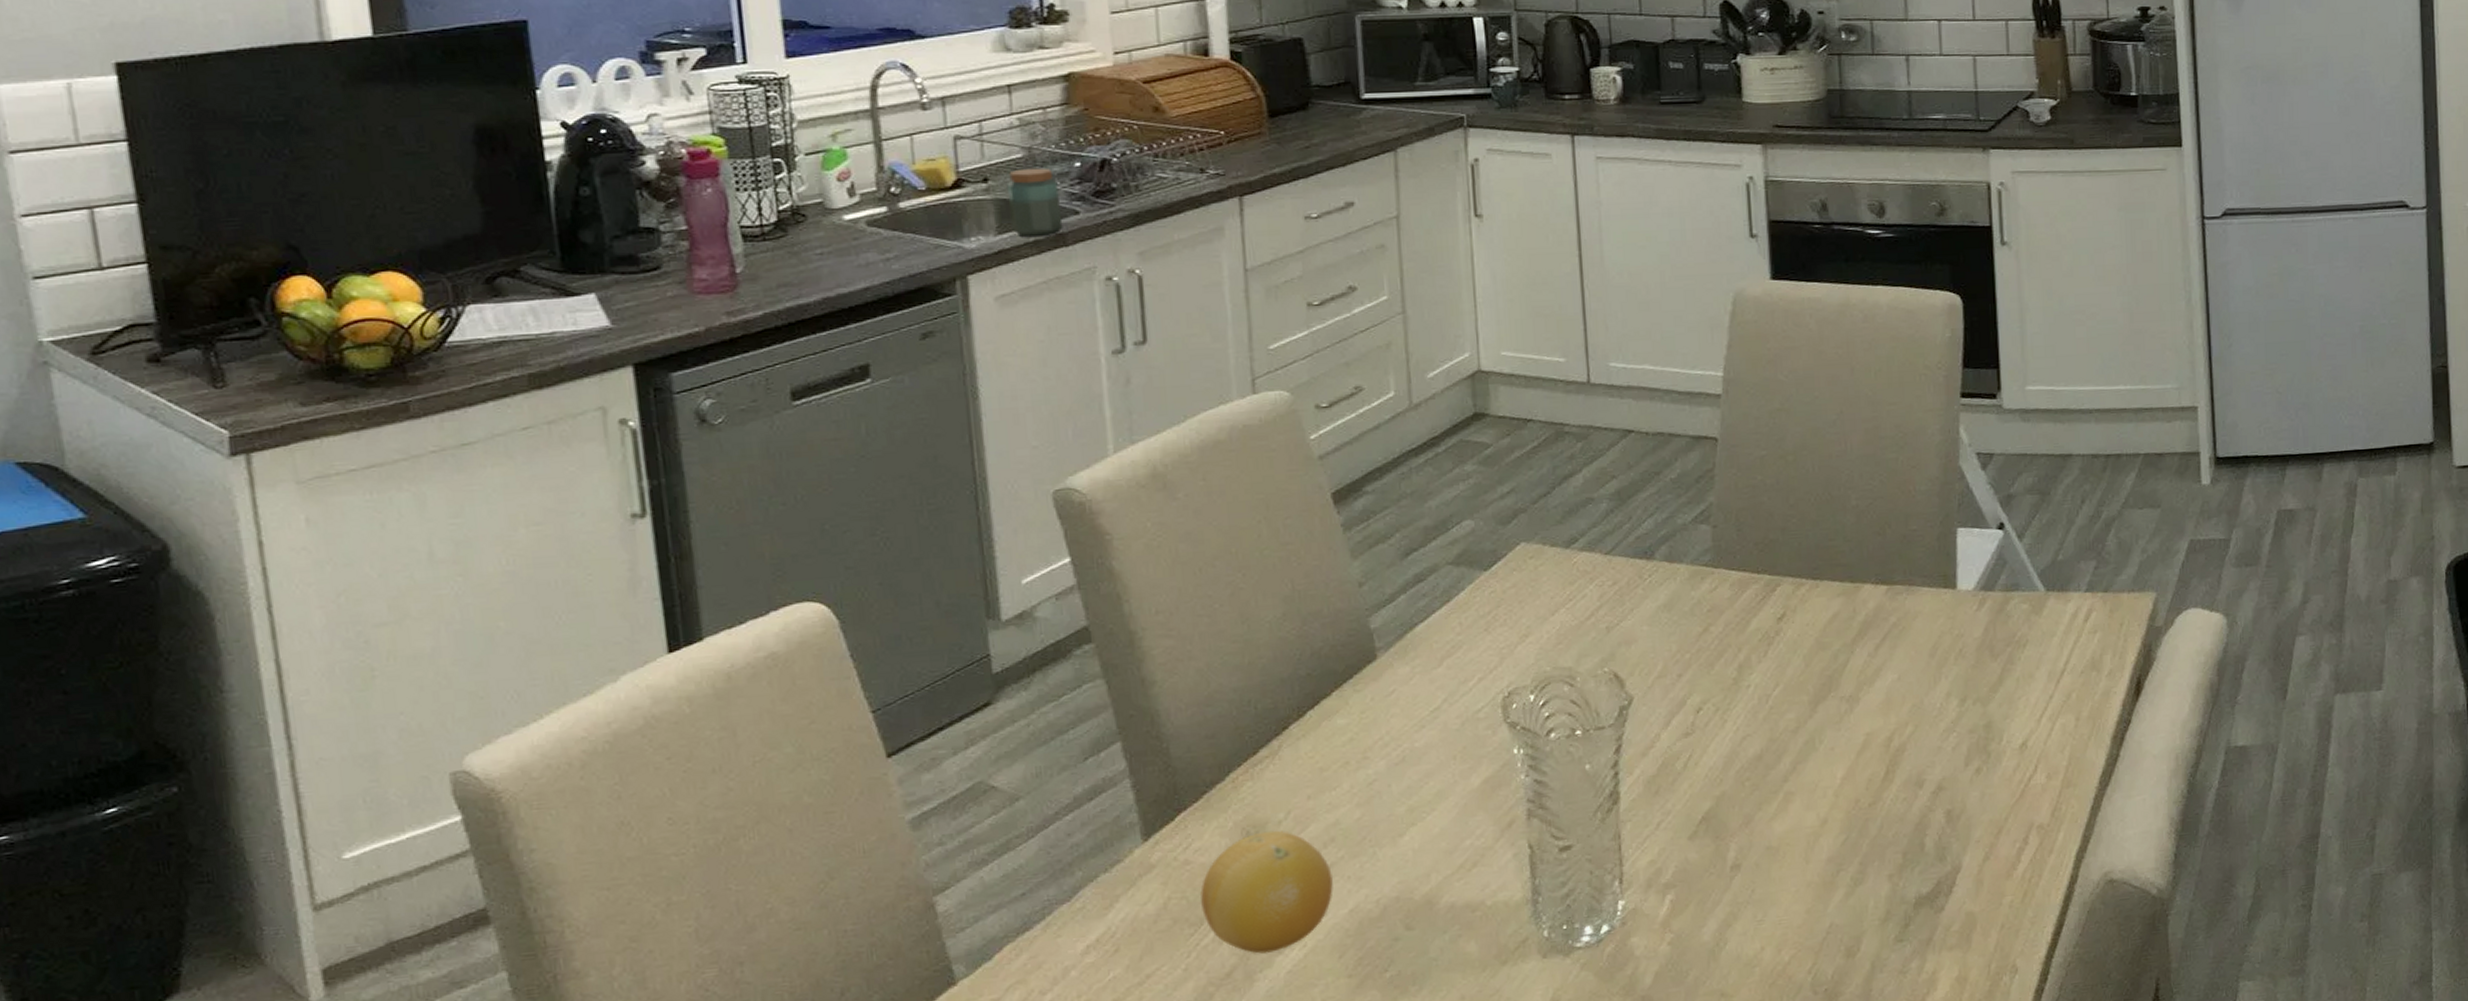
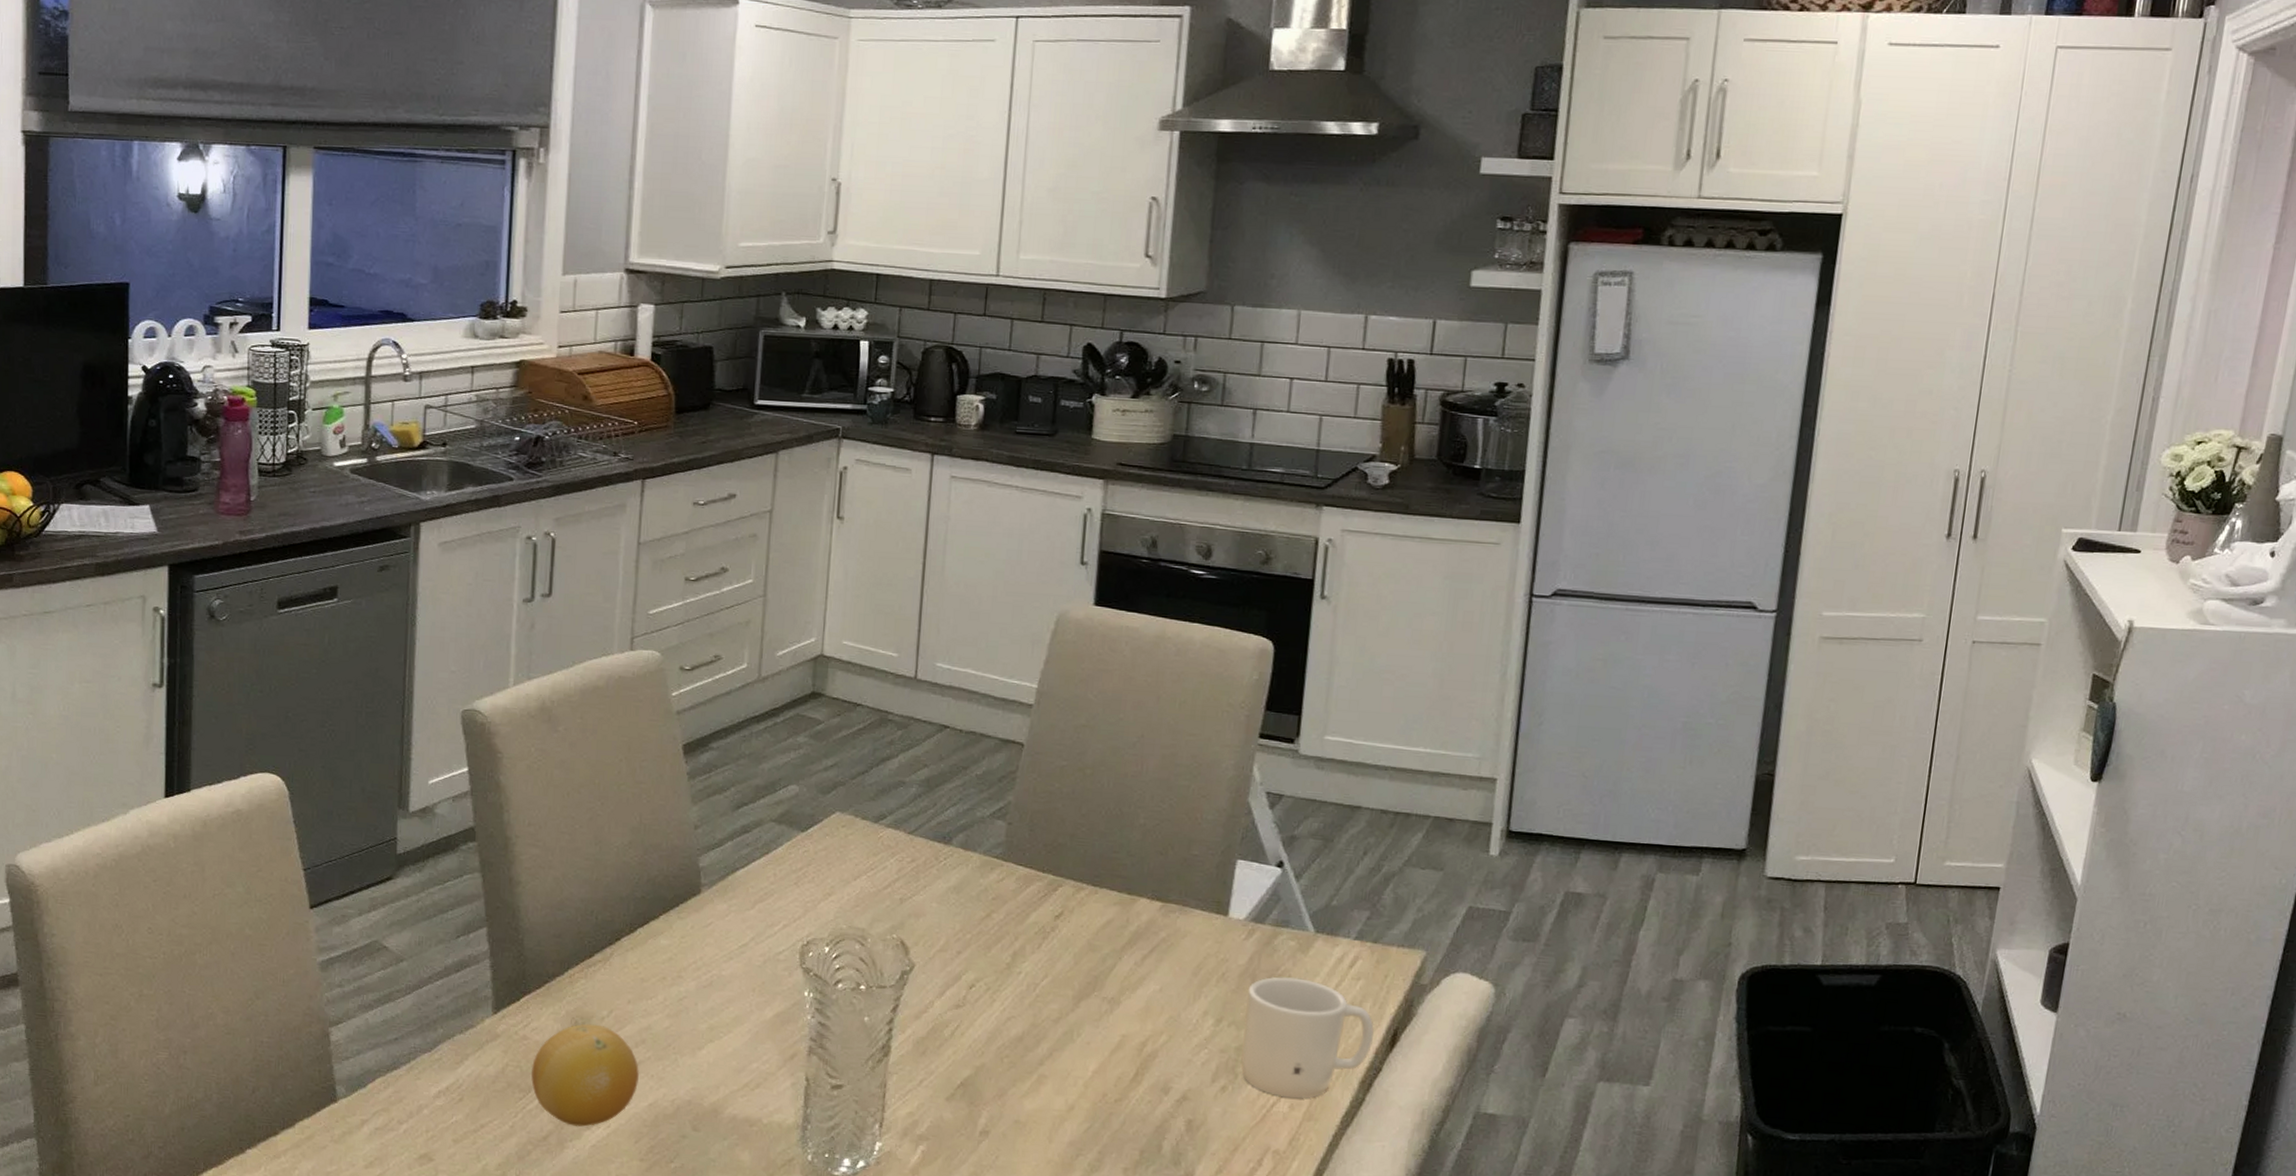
peanut butter: present [1006,168,1063,238] -> none [459,437,500,497]
mug: none [1988,641,2118,768] -> present [1240,976,1374,1098]

